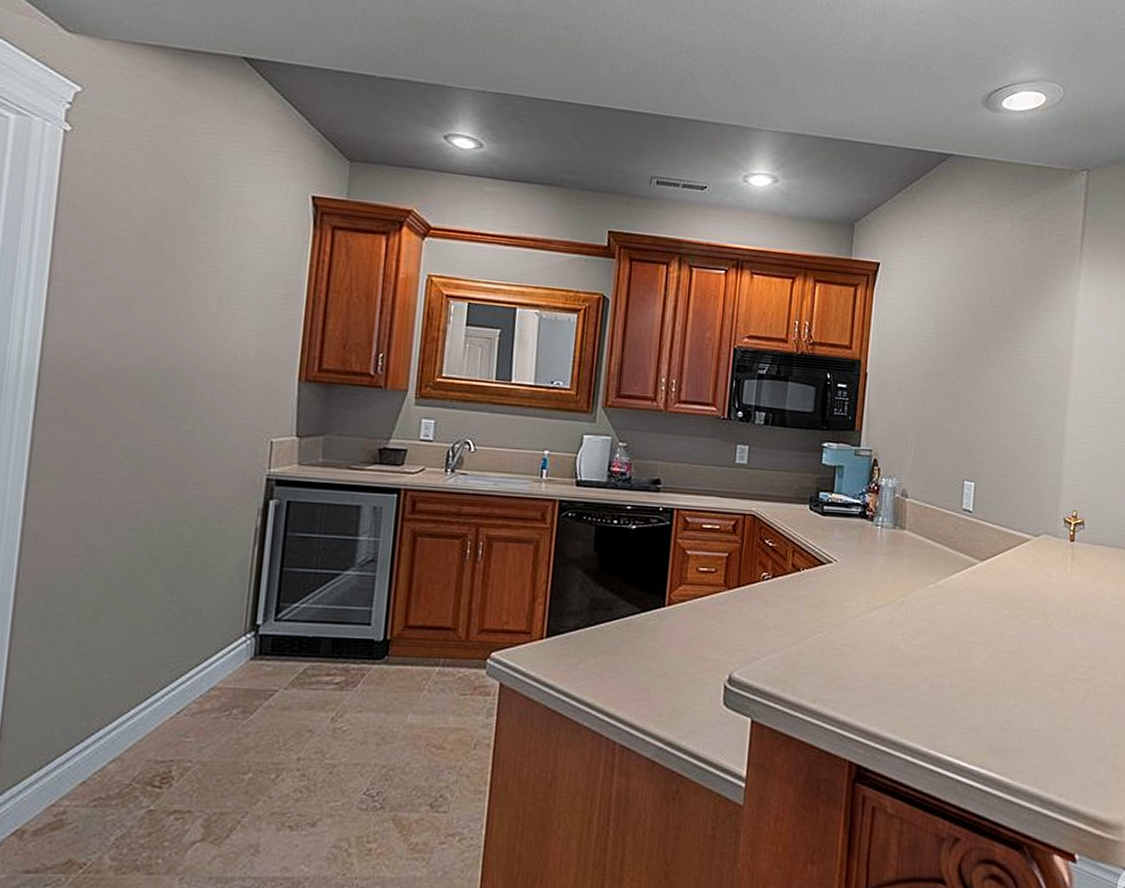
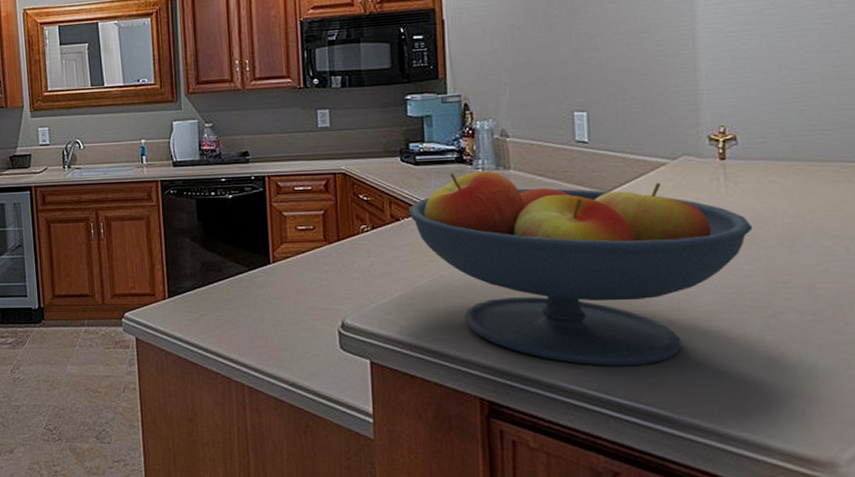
fruit bowl: none [809,526,1087,732] -> present [408,170,753,366]

